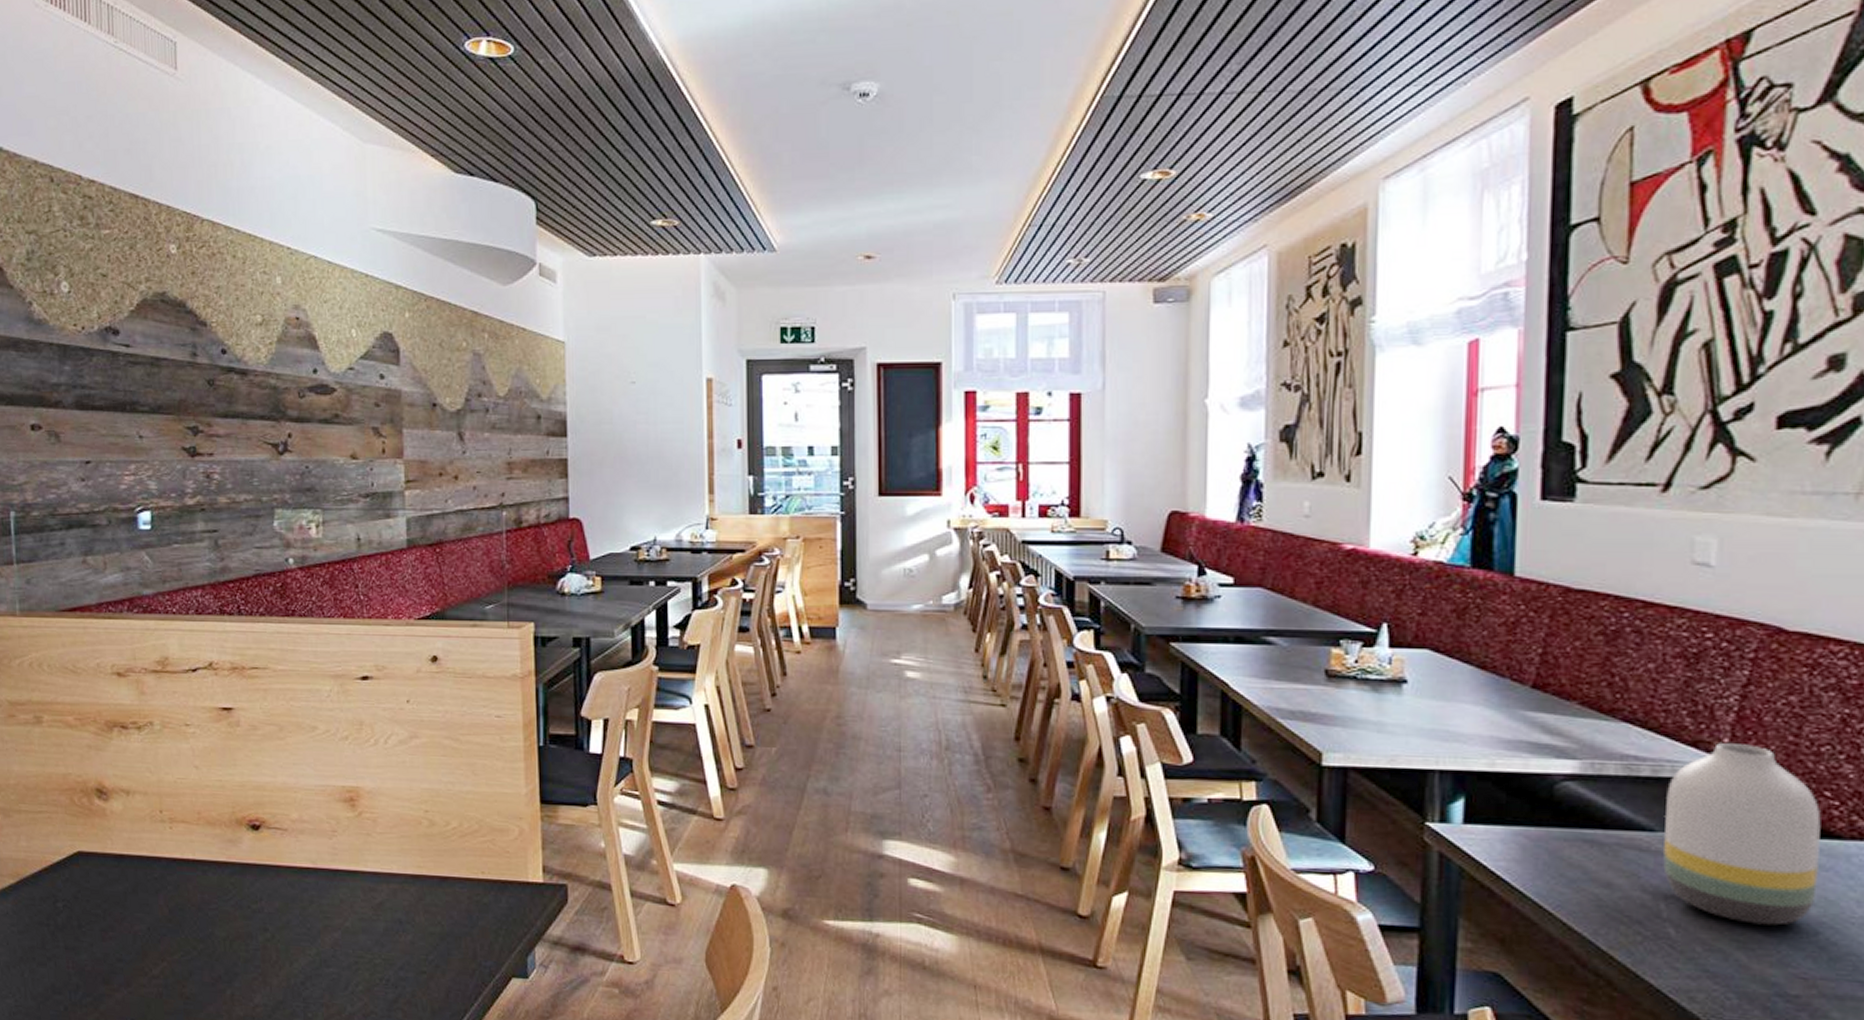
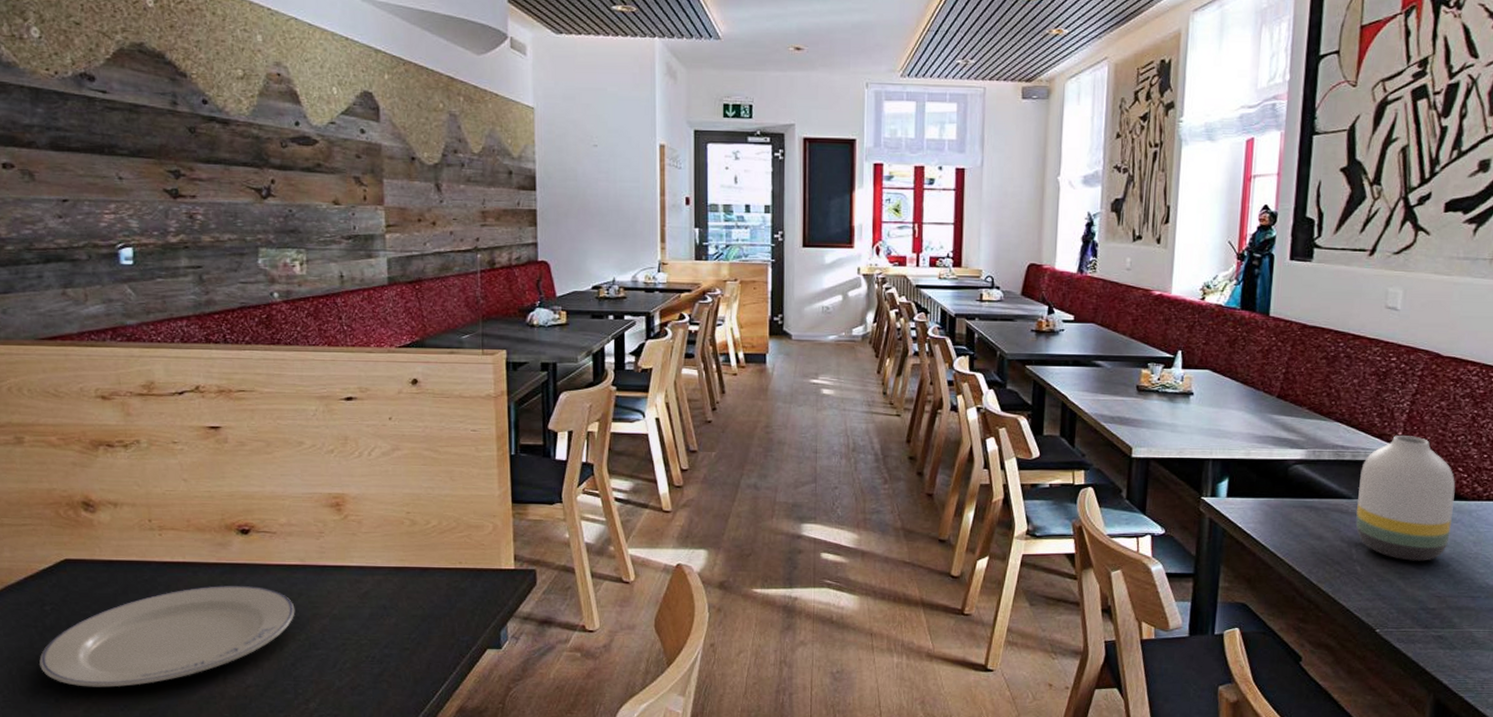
plate: none [50,888,306,998] -> present [39,586,295,688]

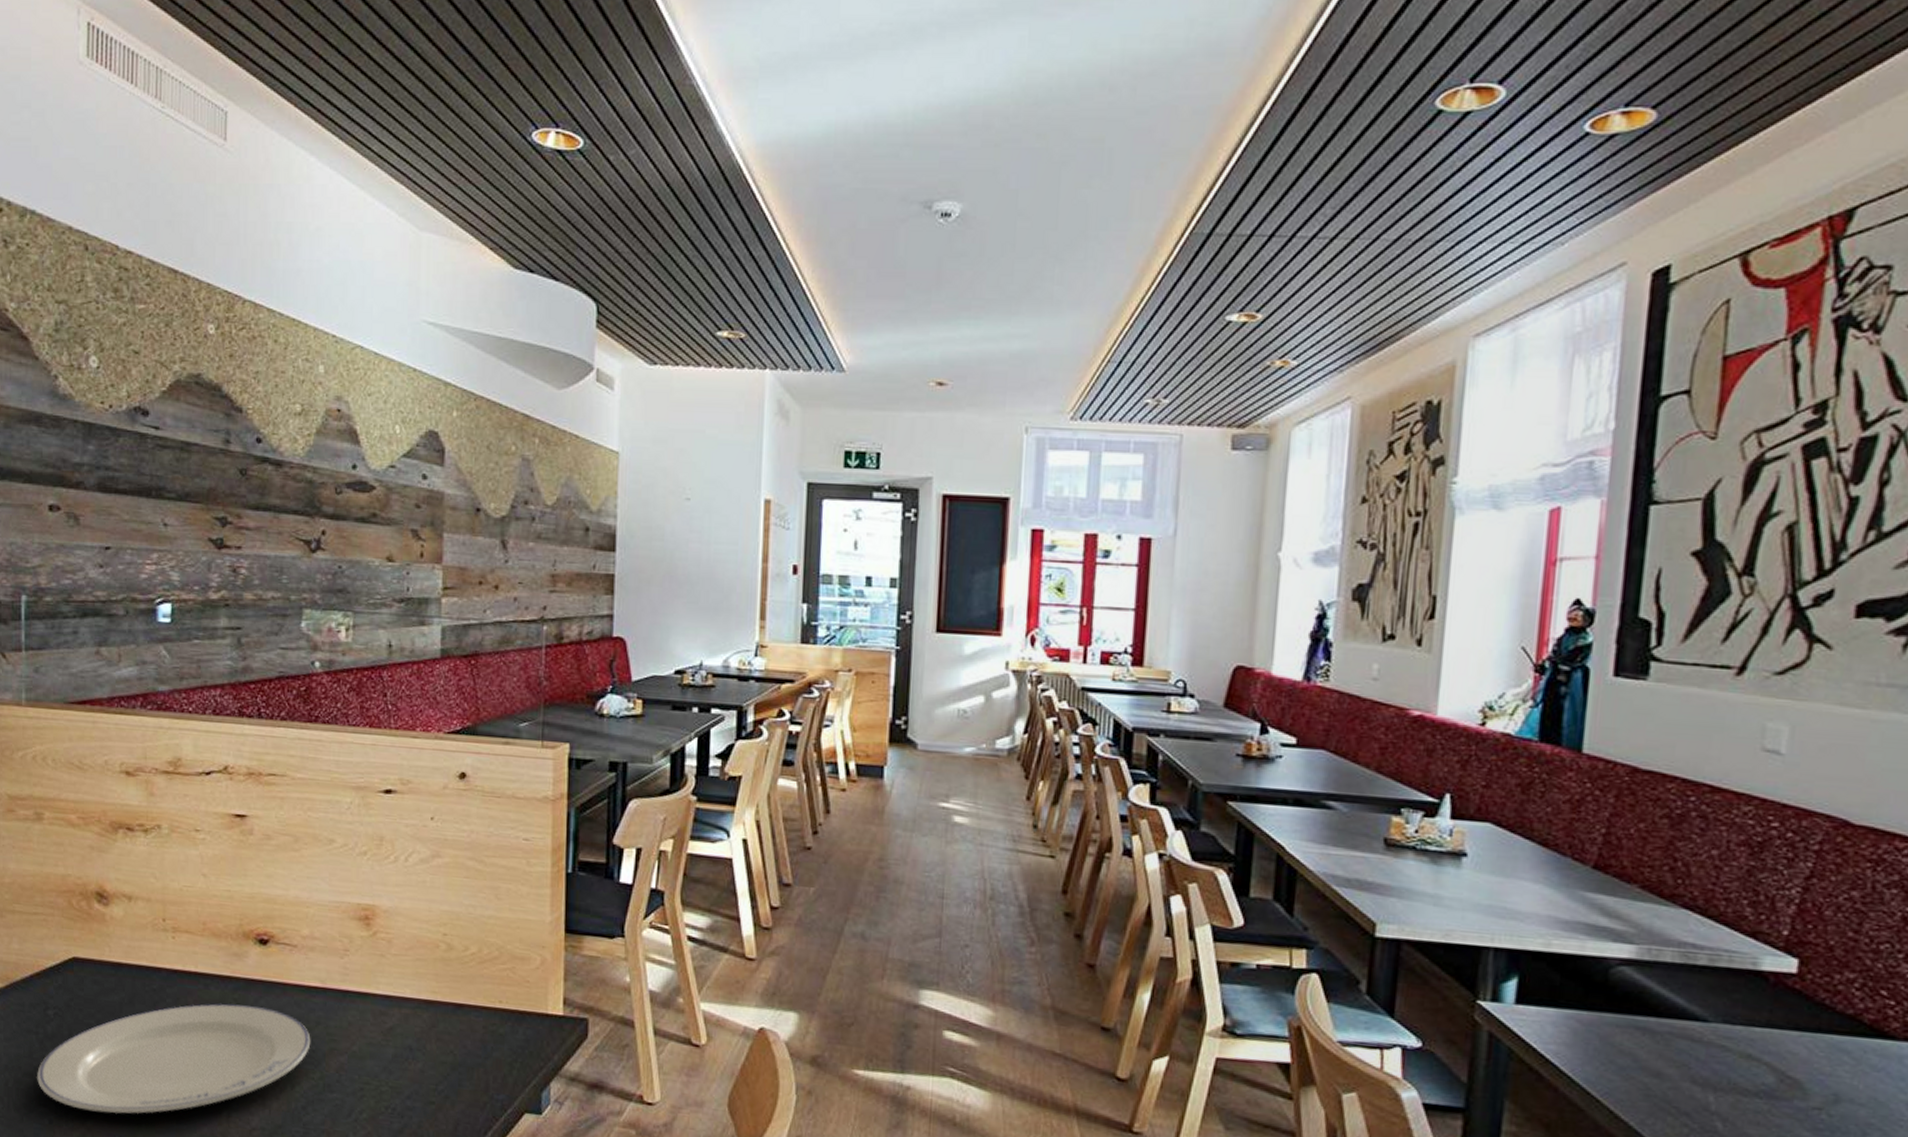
vase: present [1356,435,1456,561] -> none [1714,935,1876,1125]

